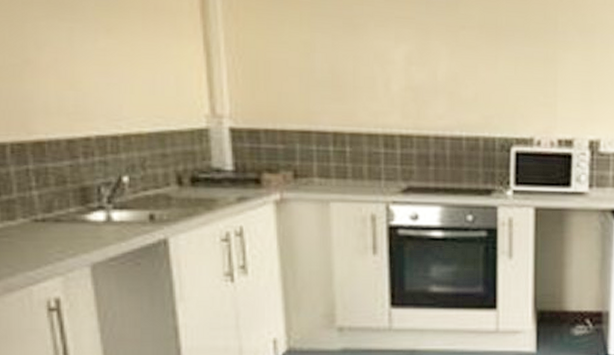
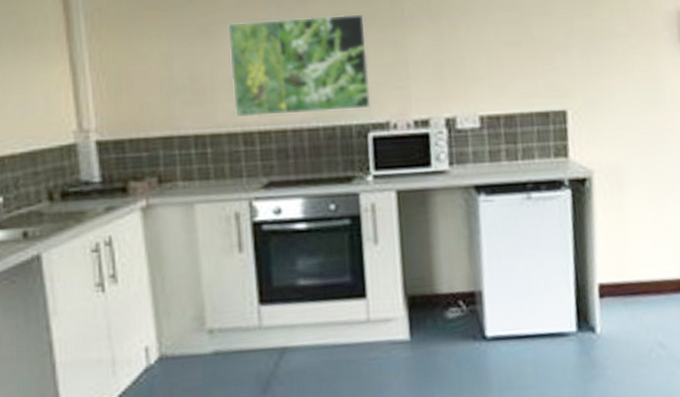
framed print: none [374,18,517,122] -> present [227,14,370,117]

